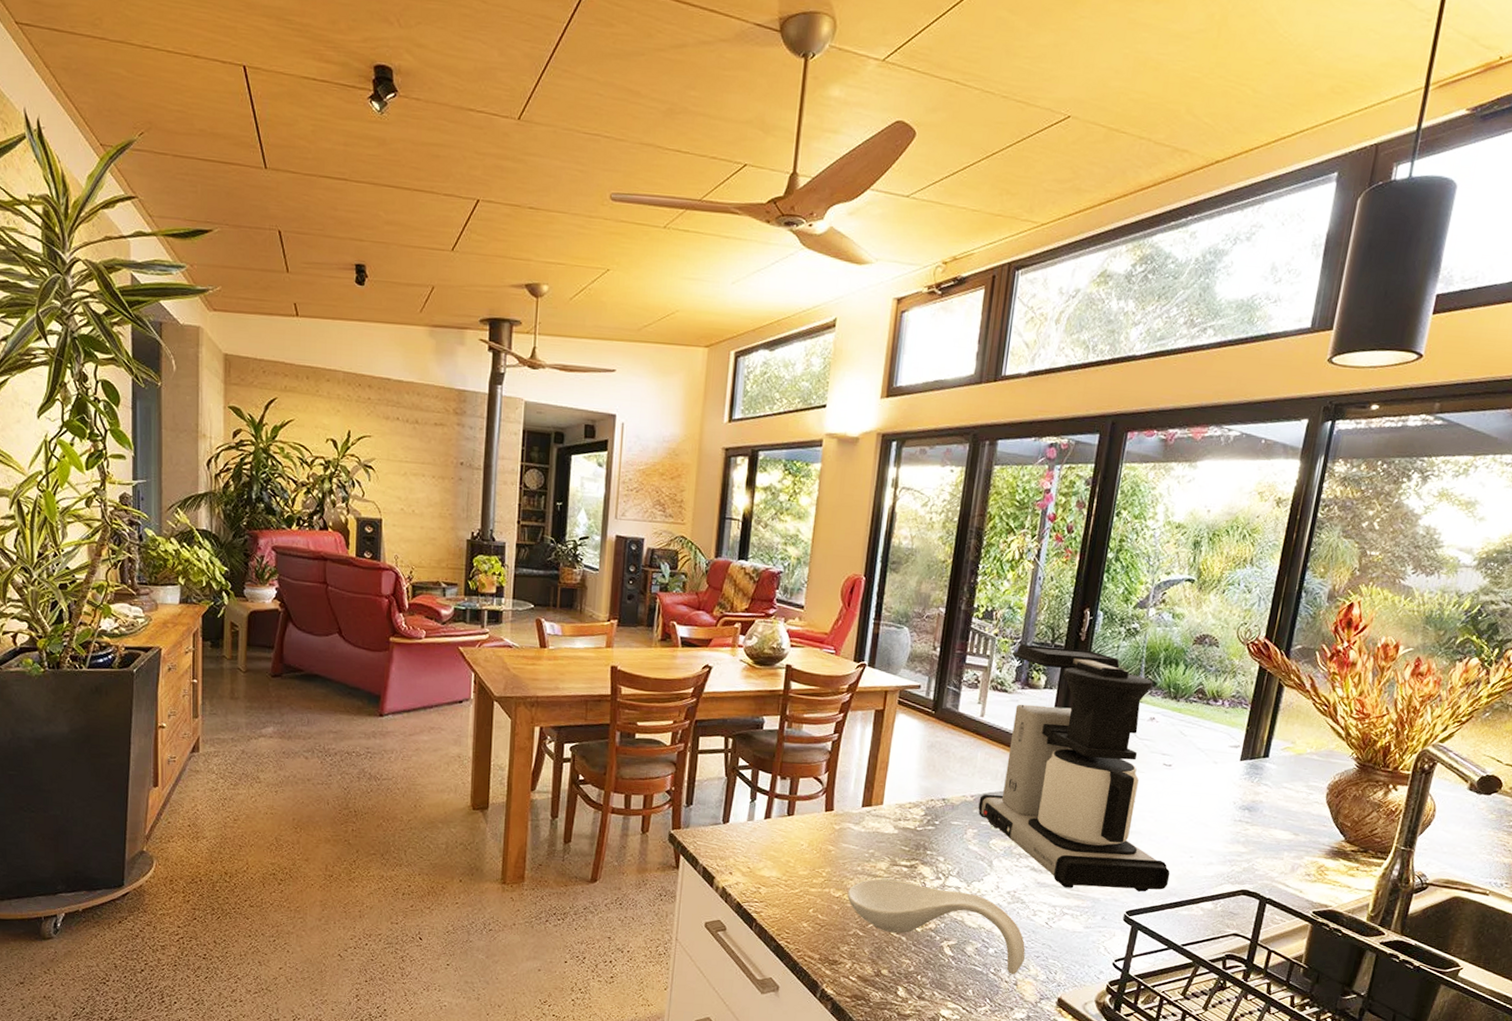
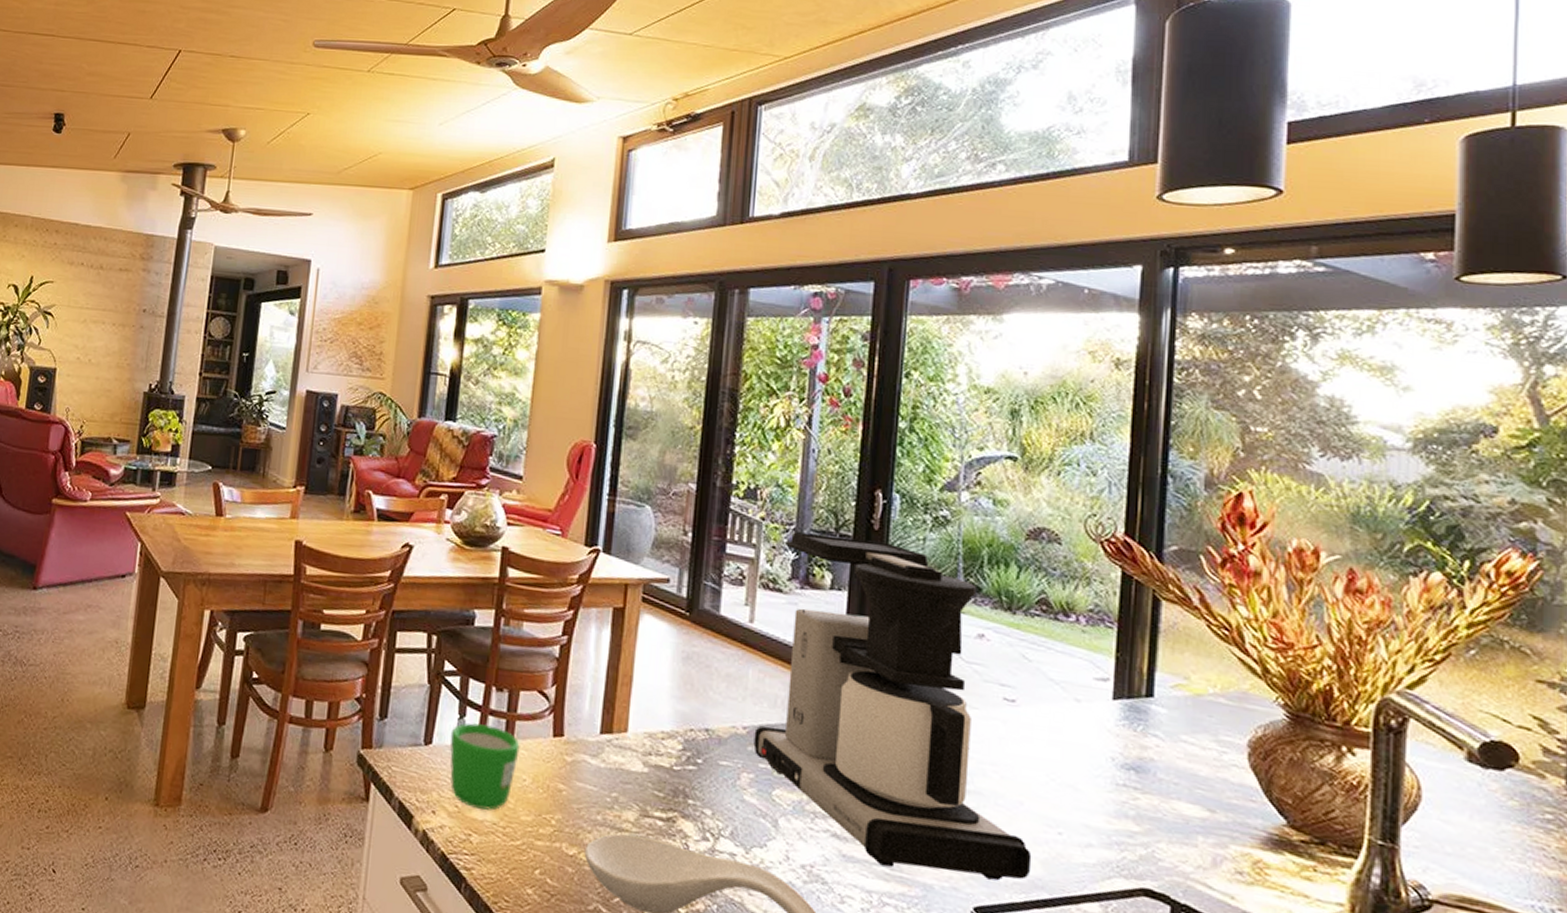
mug: none [743,805,799,869] -> present [450,723,520,810]

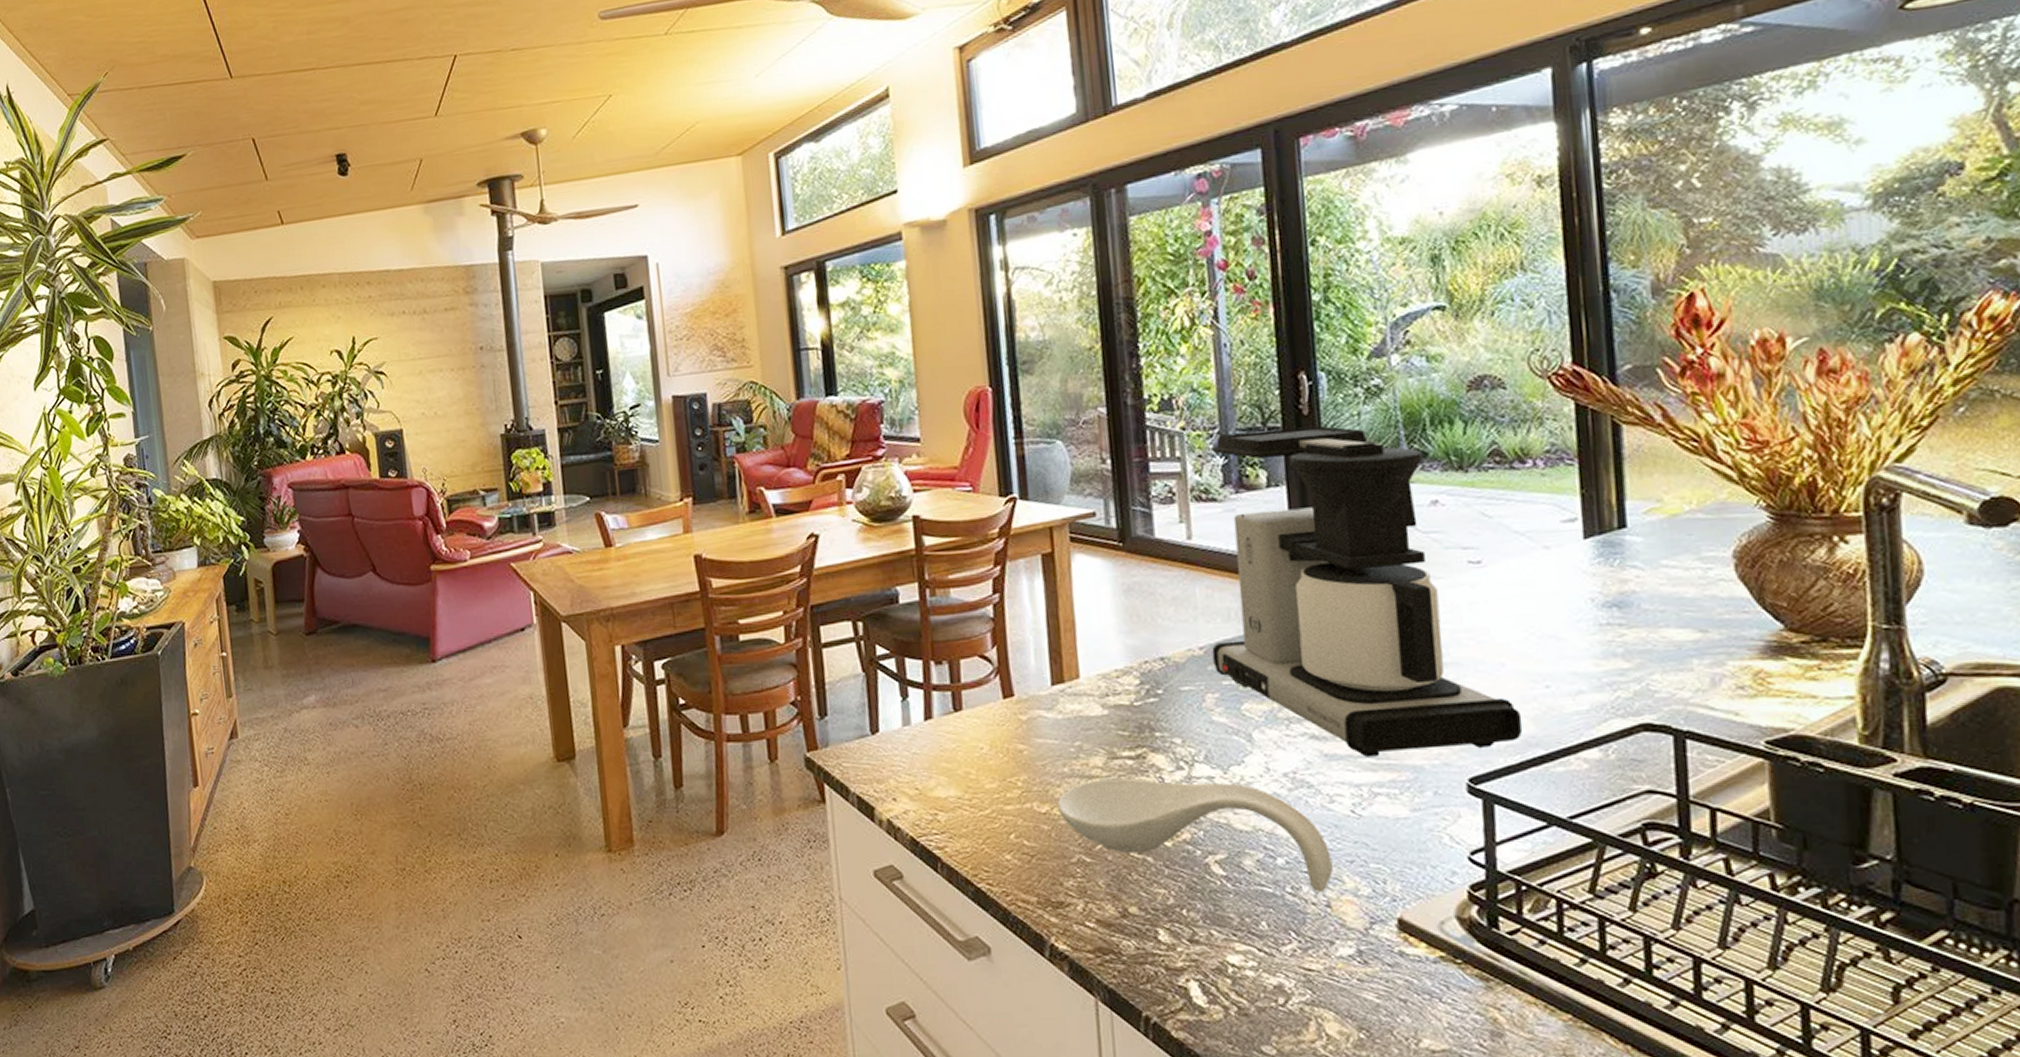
mug: present [450,723,520,810] -> none [896,701,971,787]

